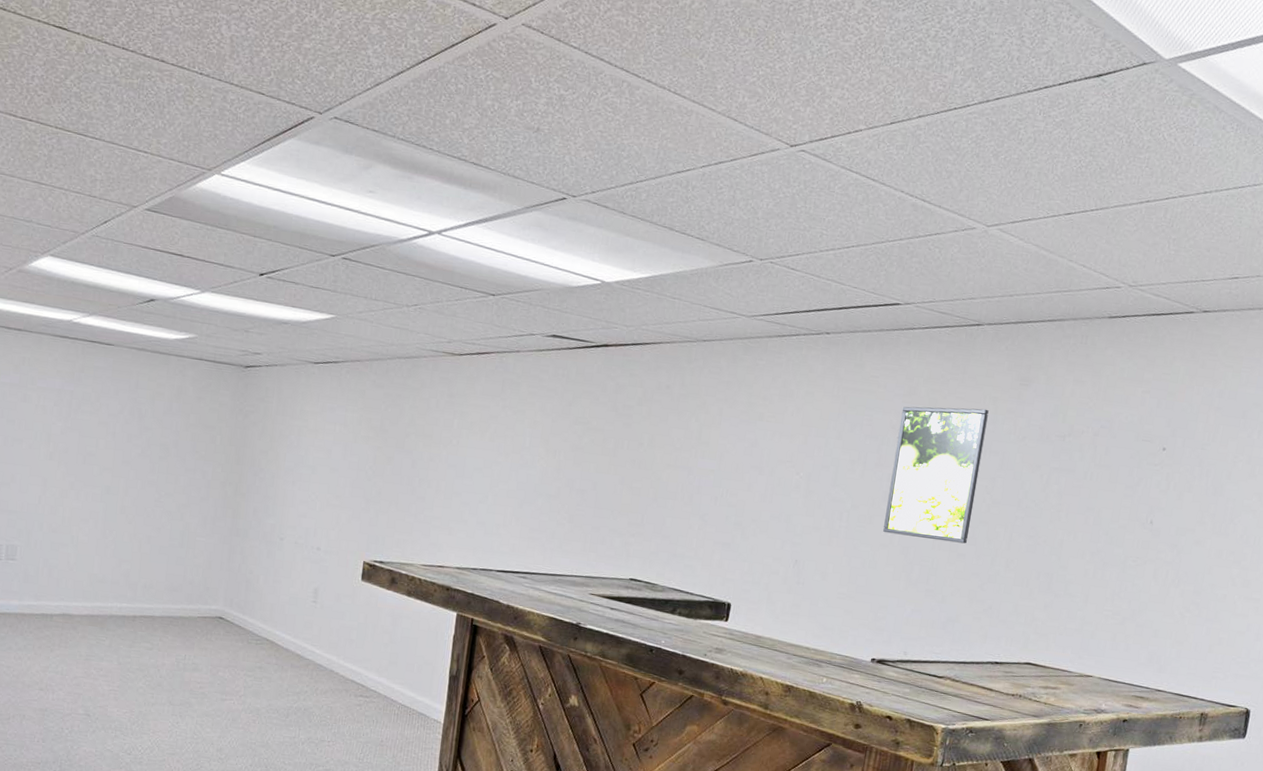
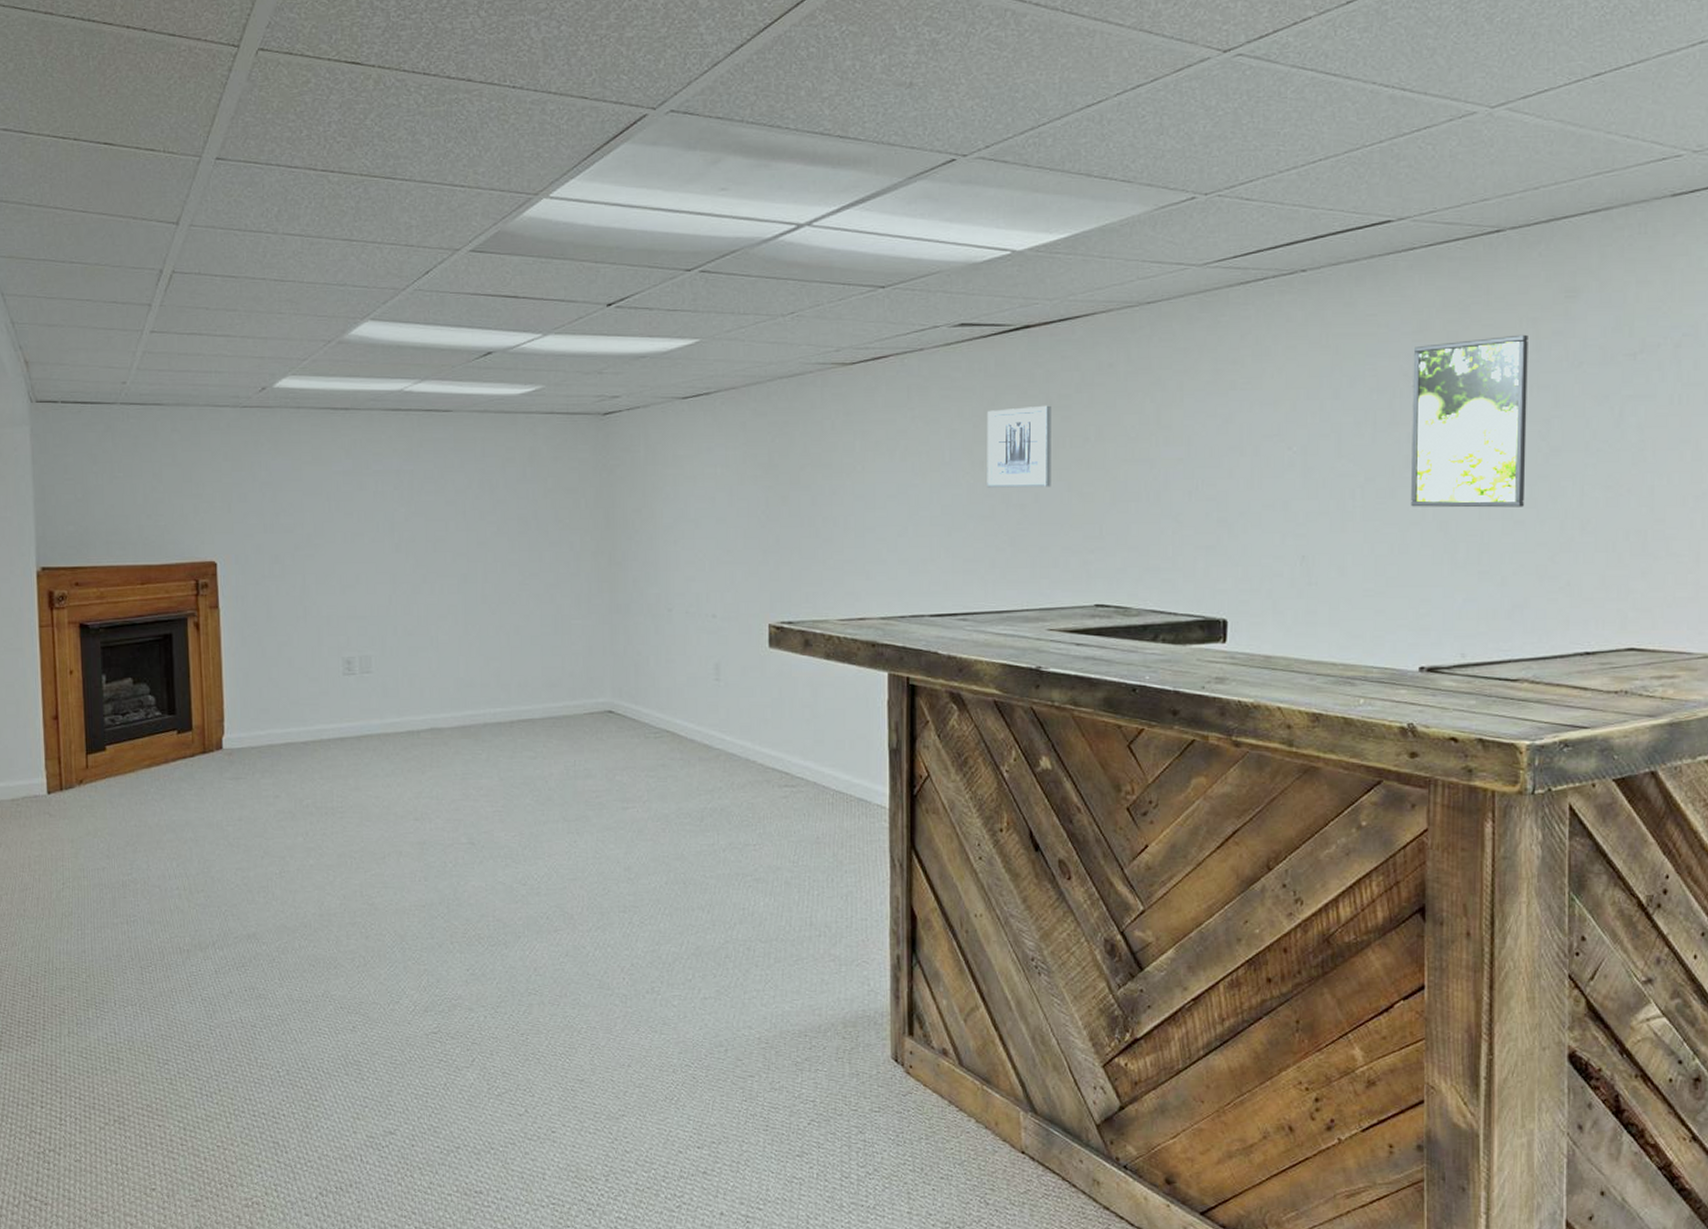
wall art: none [556,409,617,479] -> present [986,405,1051,488]

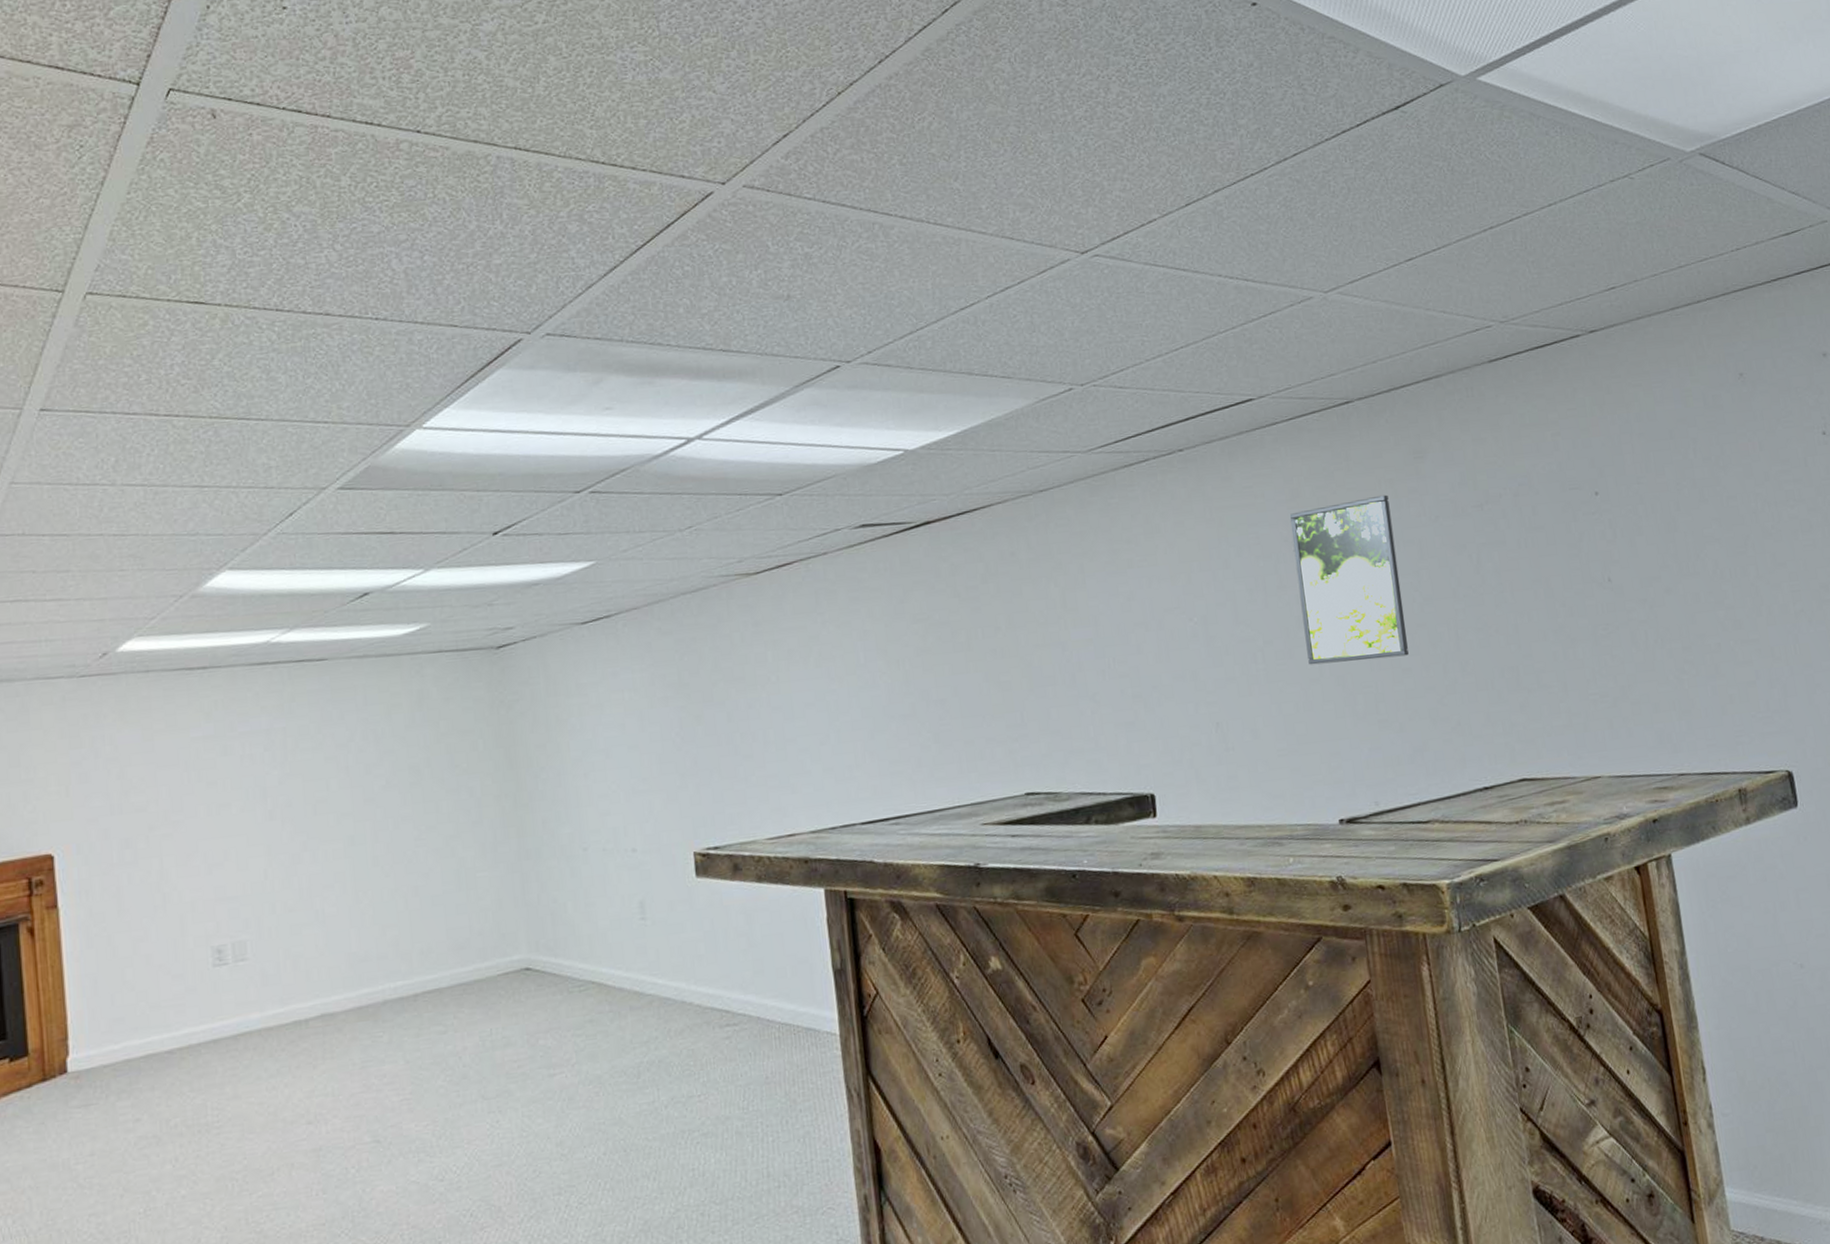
wall art: present [986,405,1051,488] -> none [897,598,969,686]

